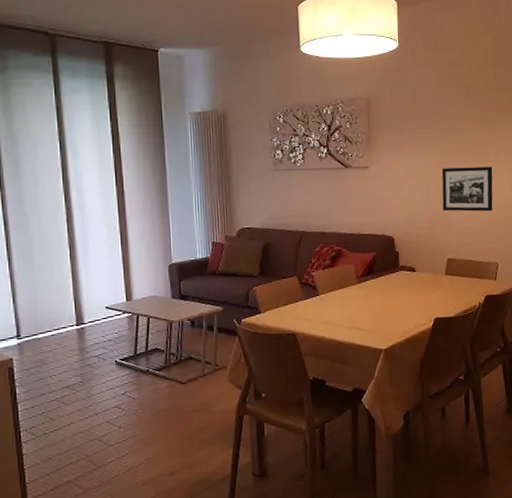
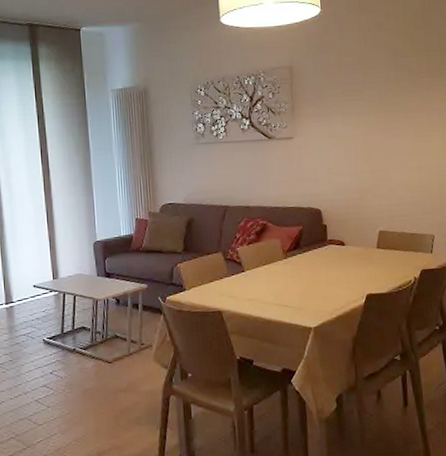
picture frame: present [441,166,493,212] -> none [370,132,427,181]

